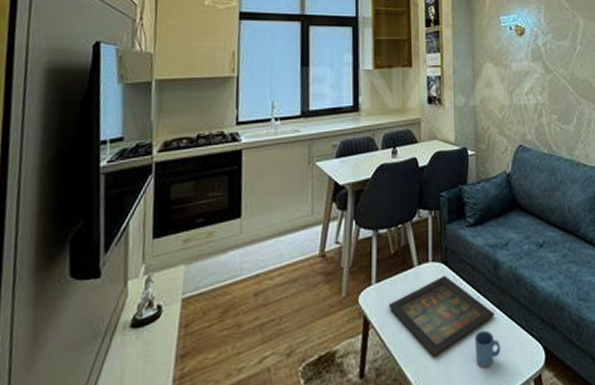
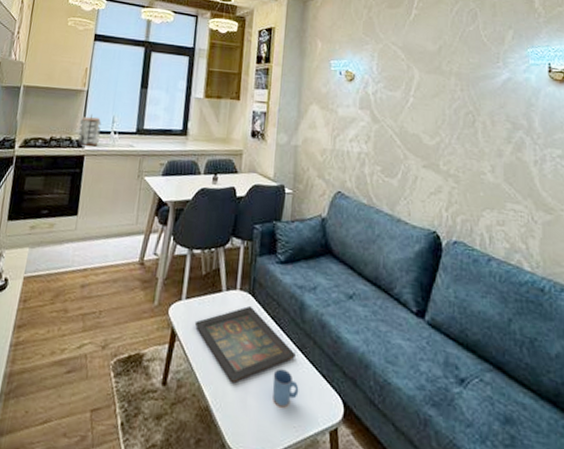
spice rack: none [231,102,259,140] -> present [78,113,102,147]

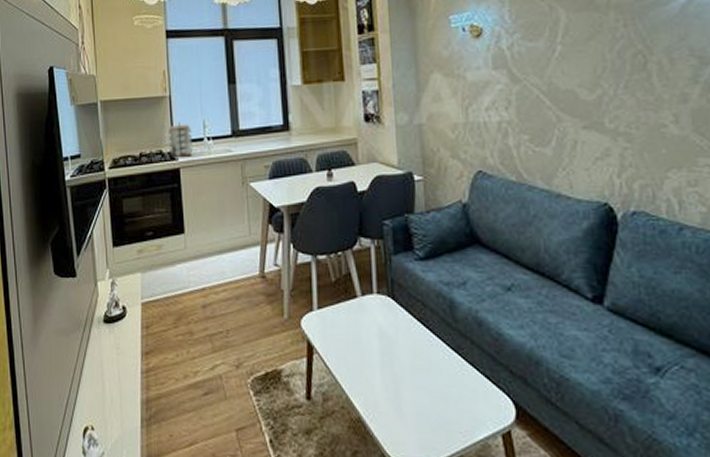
icon panel: present [194,305,297,382] -> none [331,309,453,391]
mug: present [272,368,299,408] -> none [428,373,461,413]

